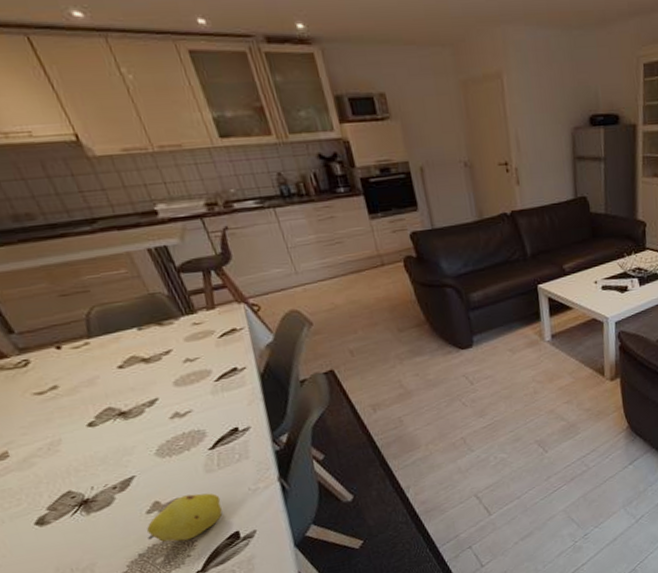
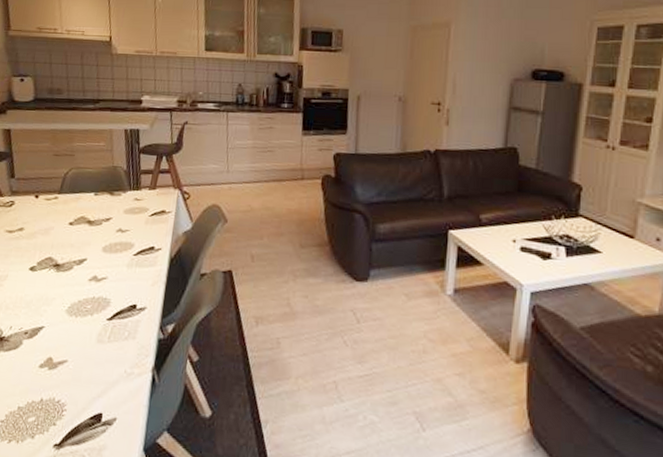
fruit: present [147,493,223,542] -> none [31,359,100,407]

